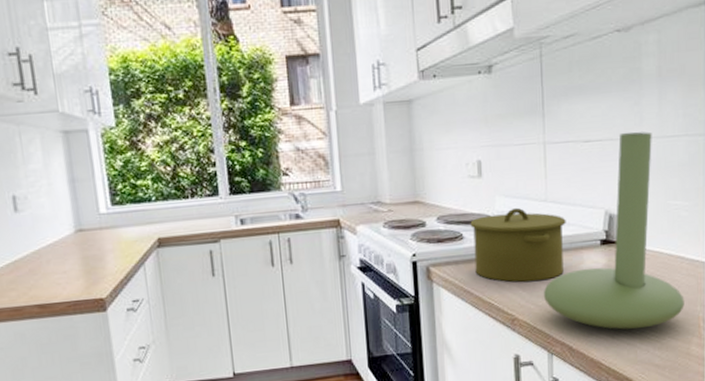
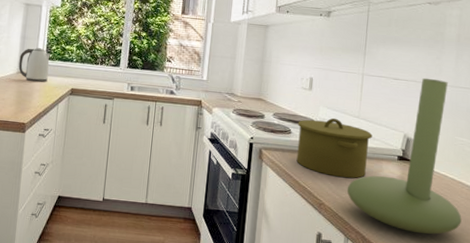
kettle: none [73,190,122,241] -> present [18,48,50,83]

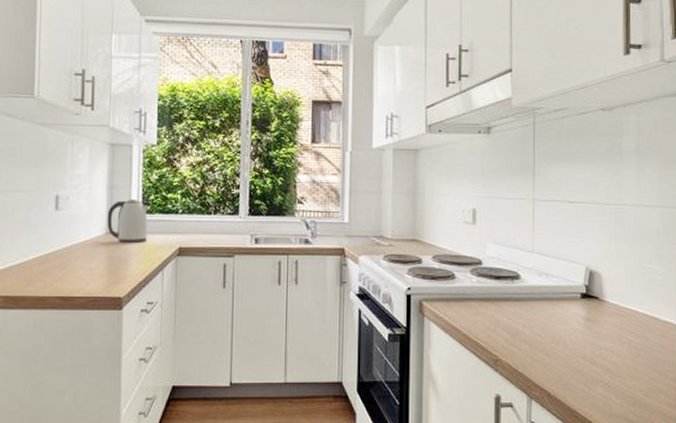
cooking pot: present [296,118,372,178] -> none [462,255,550,326]
paper towel holder: present [346,77,462,235] -> none [525,198,658,383]

